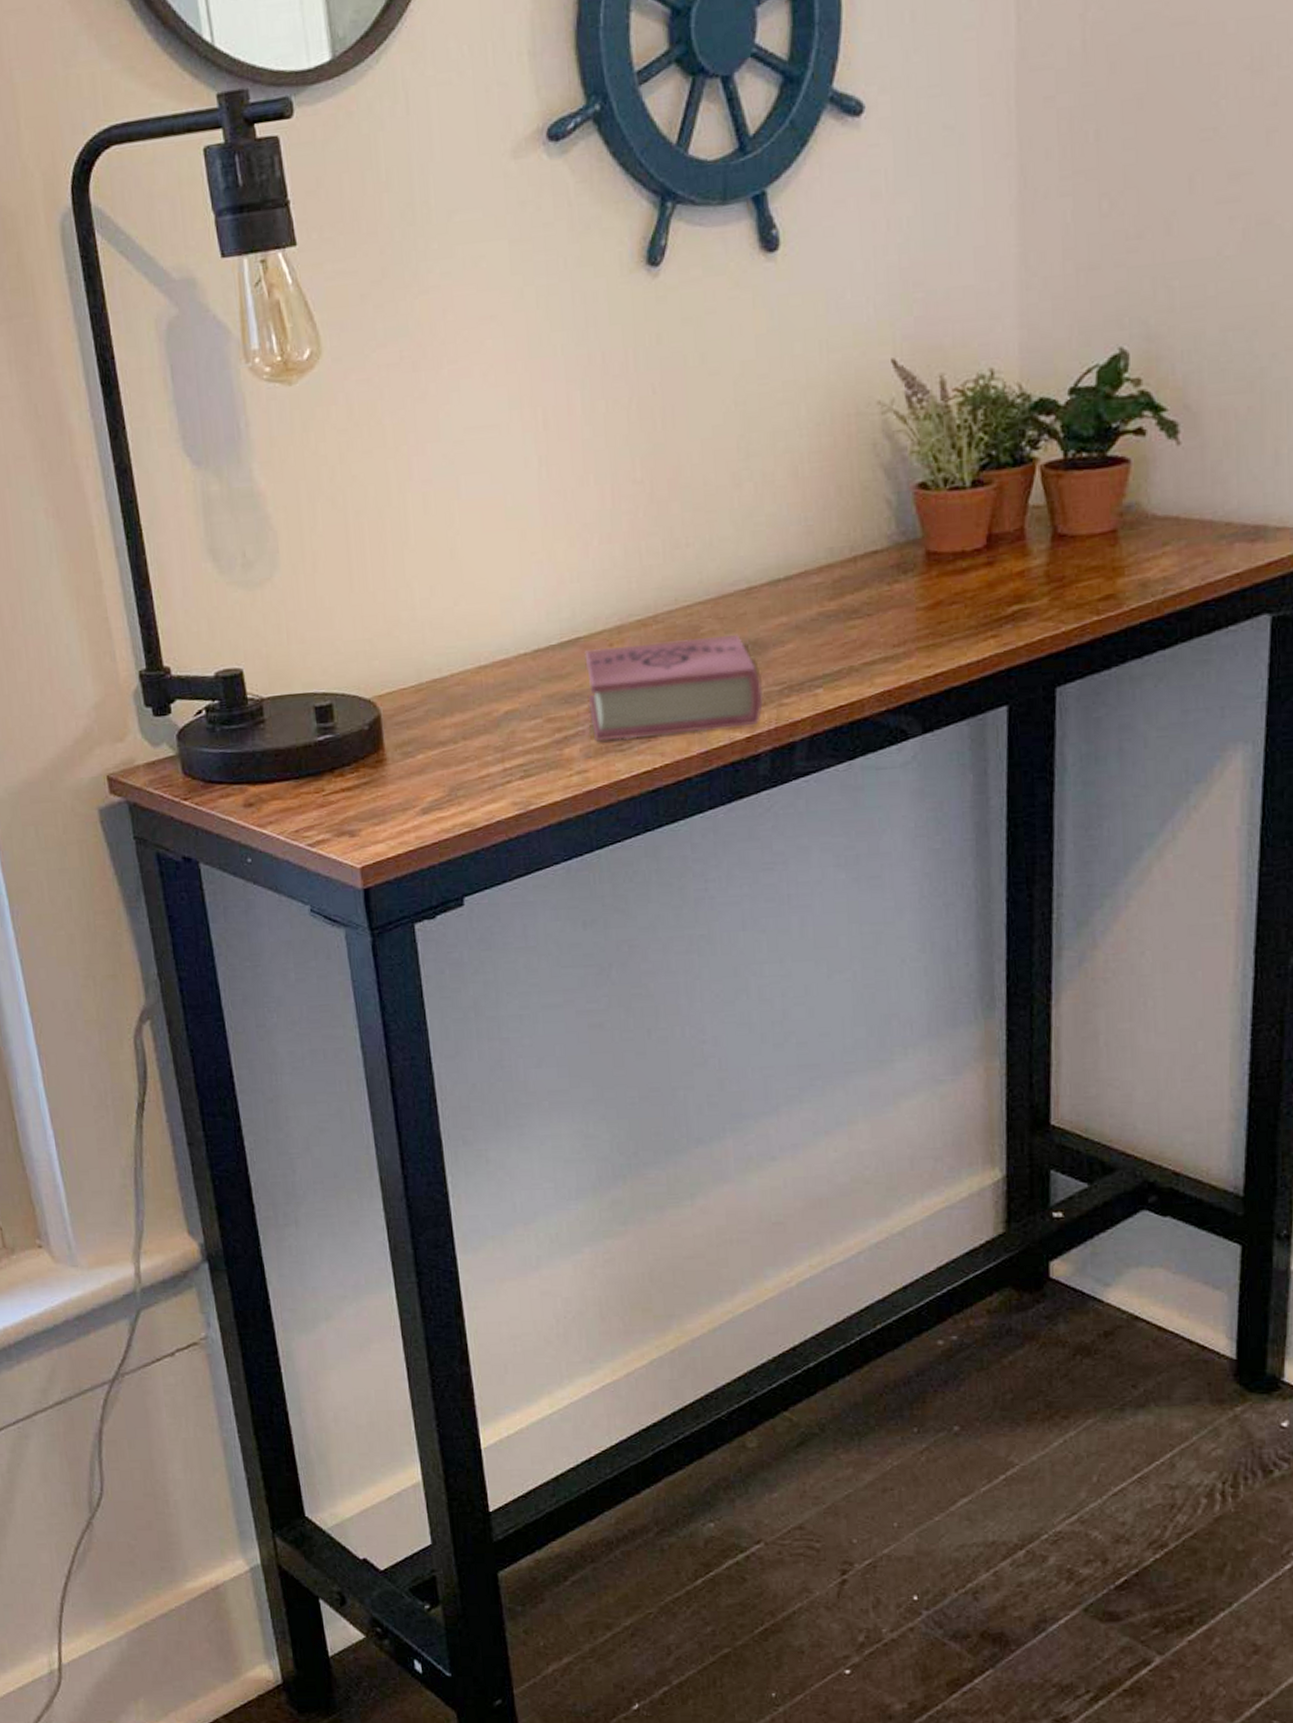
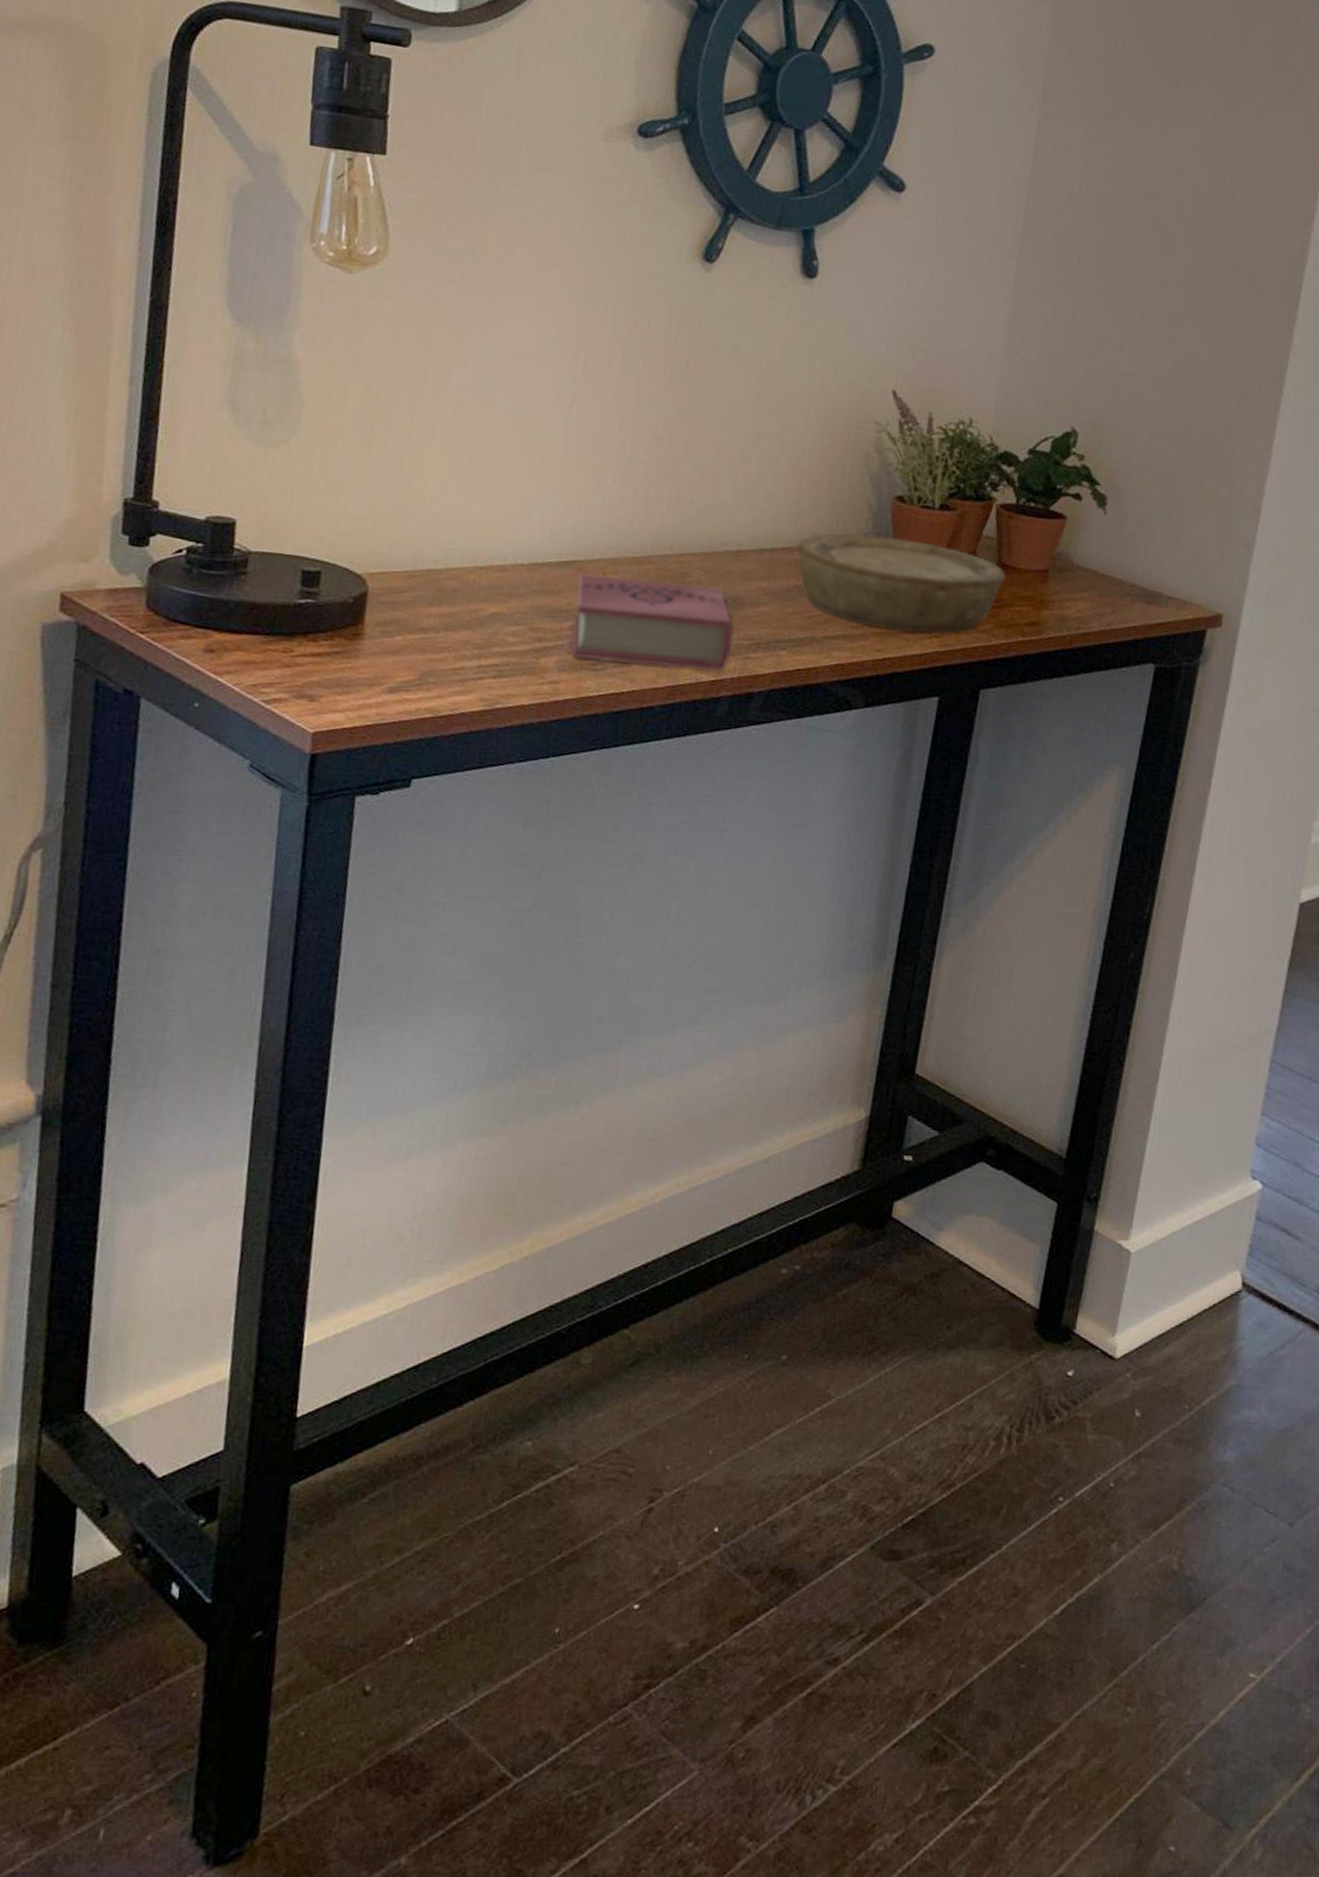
bowl: none [812,529,1065,641] -> present [795,533,1005,634]

